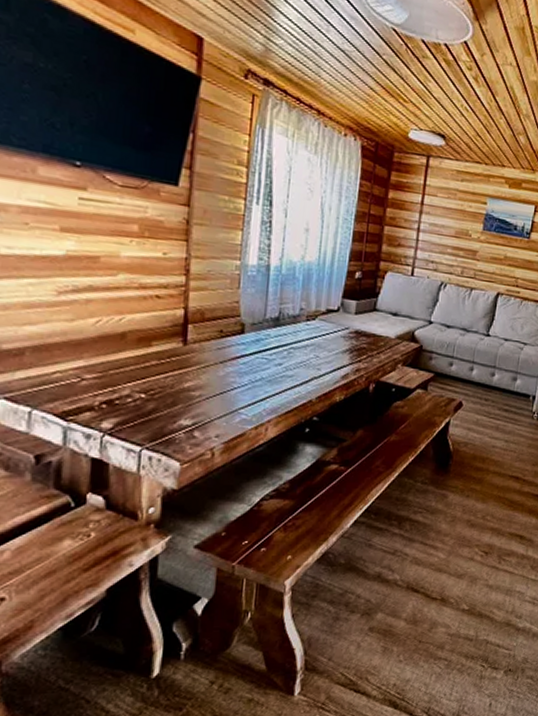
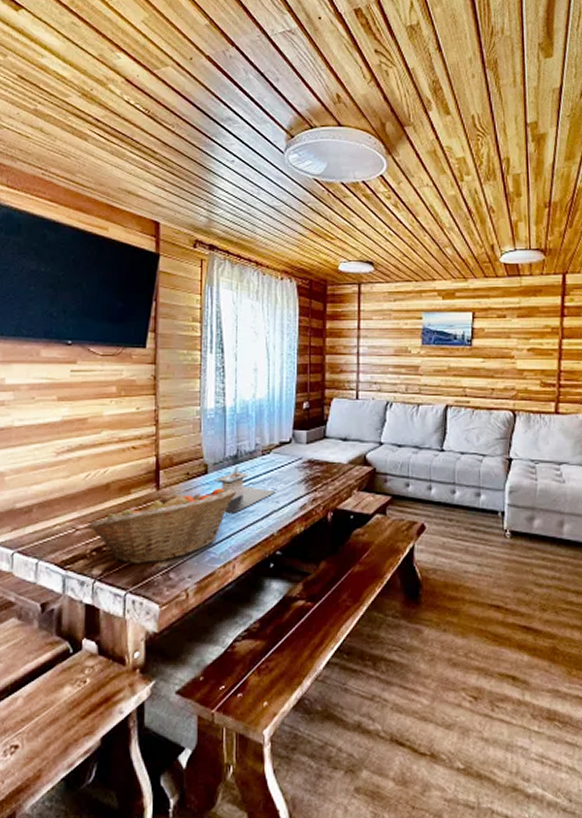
fruit basket: none [96,348,275,420] -> present [87,488,236,564]
architectural model: none [244,328,318,377] -> present [209,466,276,513]

